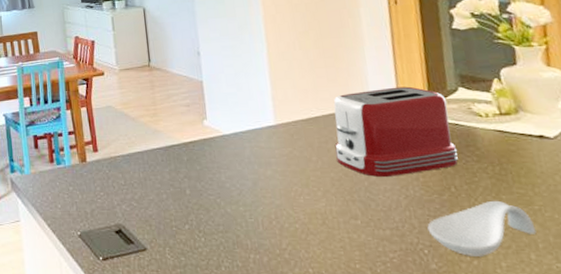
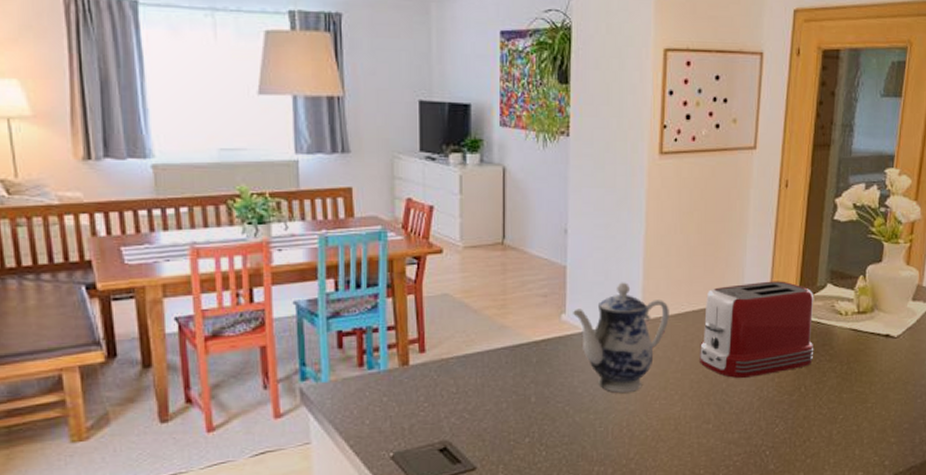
teapot: none [213,92,301,188] -> present [573,282,669,393]
spoon rest: present [427,200,537,256] -> none [773,399,865,455]

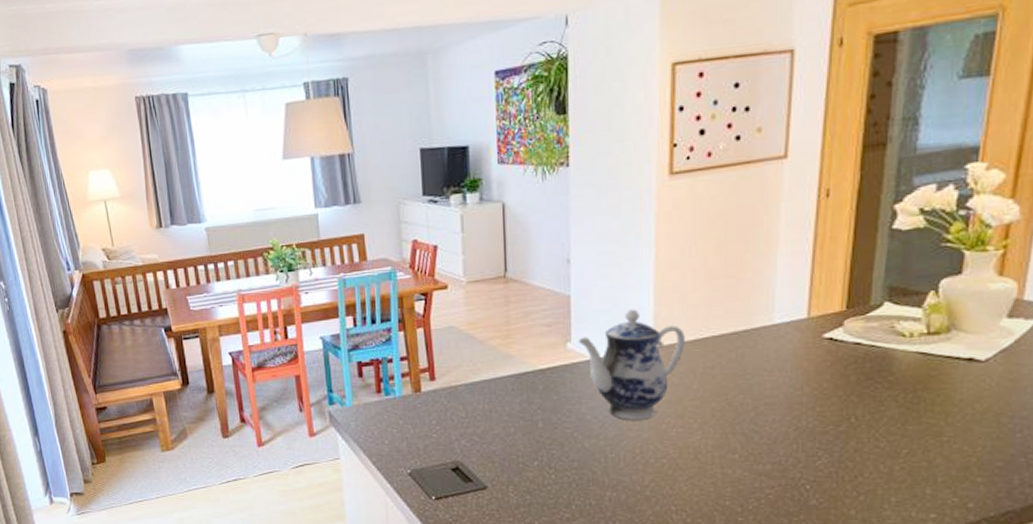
toaster: present [700,281,814,379] -> none [722,301,868,408]

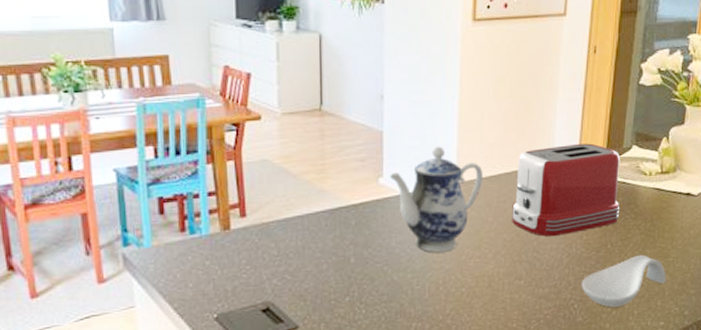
toaster: none [722,301,868,408] -> present [512,143,621,237]
spoon rest: none [815,431,939,491] -> present [581,254,666,307]

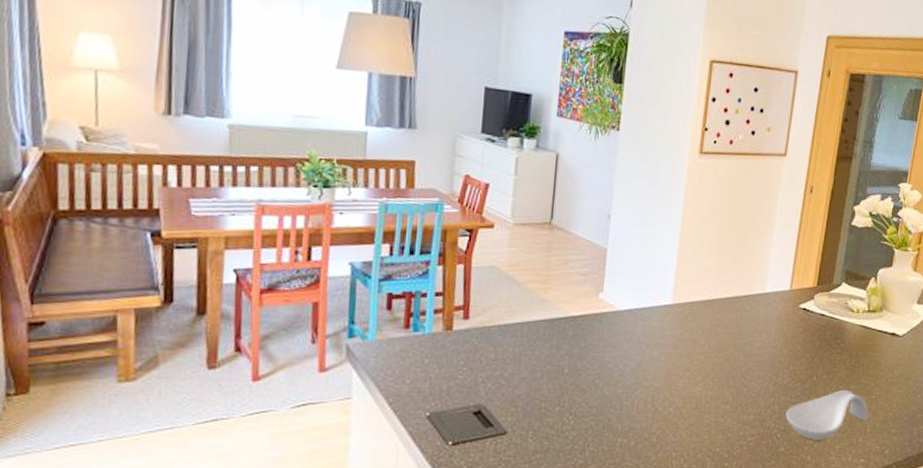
teapot: present [390,146,483,252] -> none [610,267,698,370]
toaster: present [512,143,621,237] -> none [722,276,830,365]

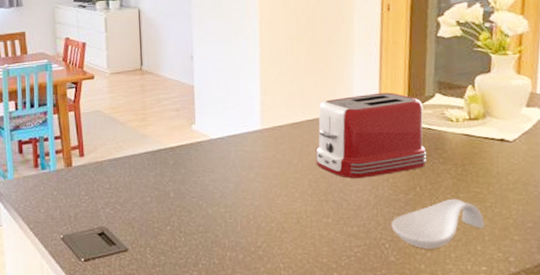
toaster: none [722,276,830,365] -> present [315,92,427,179]

